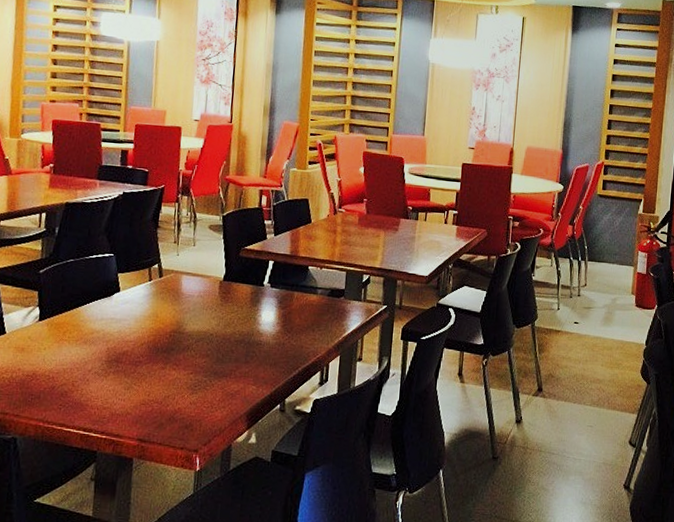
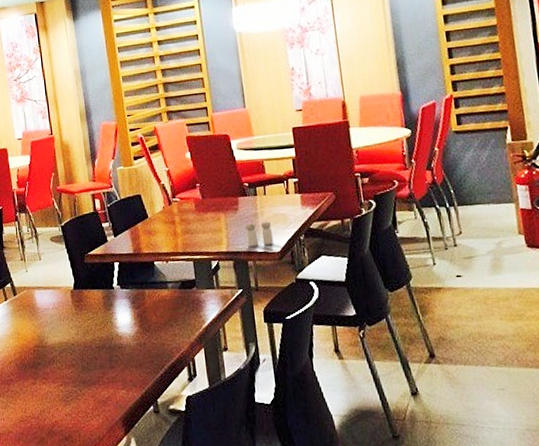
salt and pepper shaker: none [400,245,425,269] -> present [245,222,274,247]

